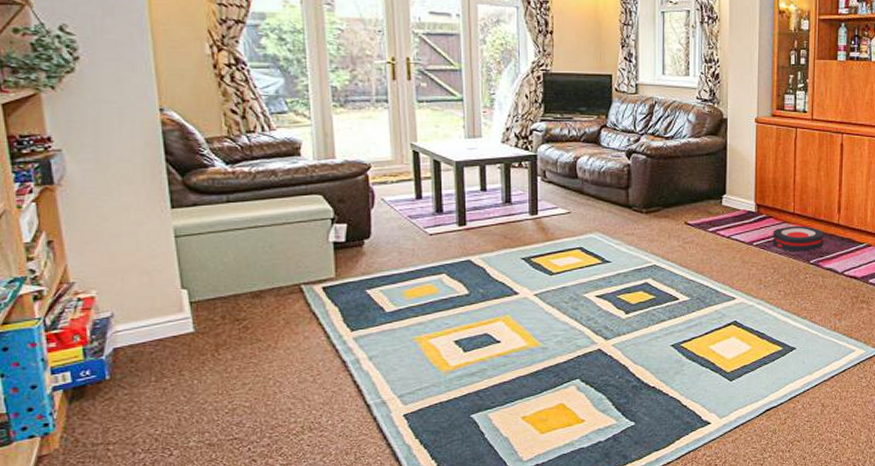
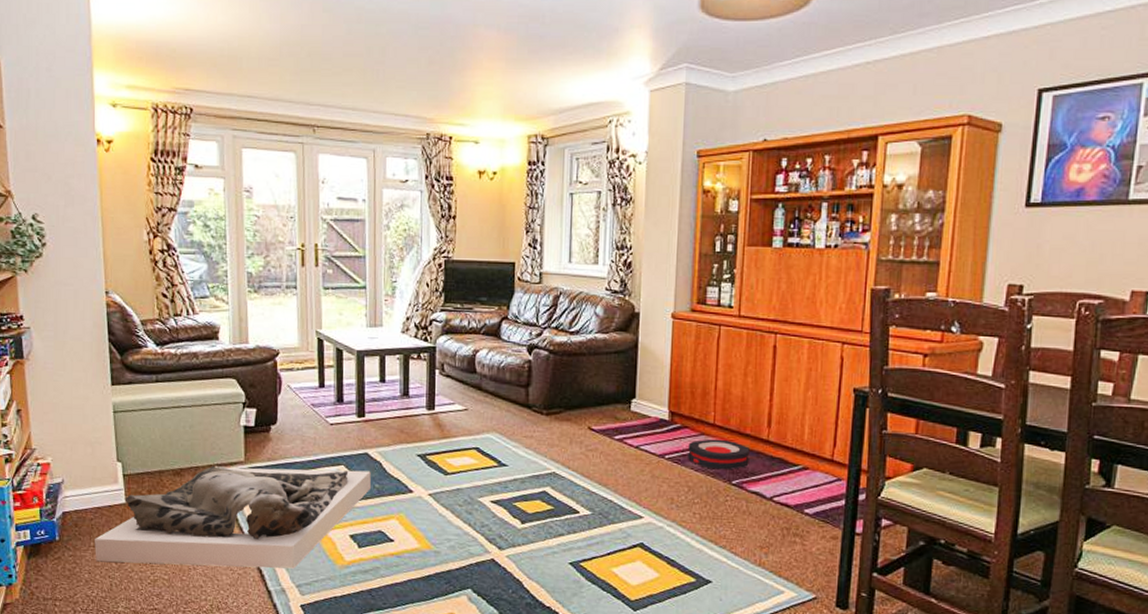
dog bed: none [156,277,476,397] -> present [95,466,372,569]

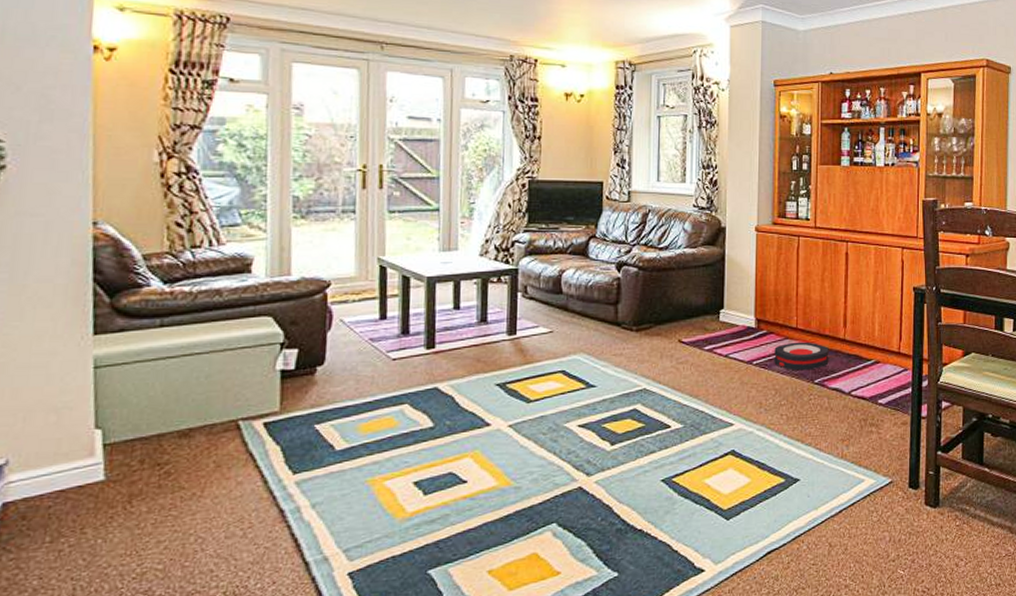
dog bed: present [95,466,372,569] -> none [51,407,442,562]

